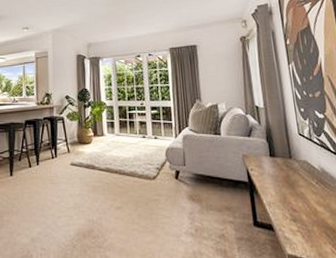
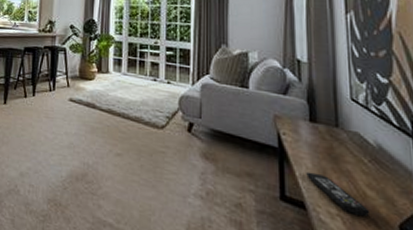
remote control: none [271,199,321,228] -> present [306,171,371,216]

